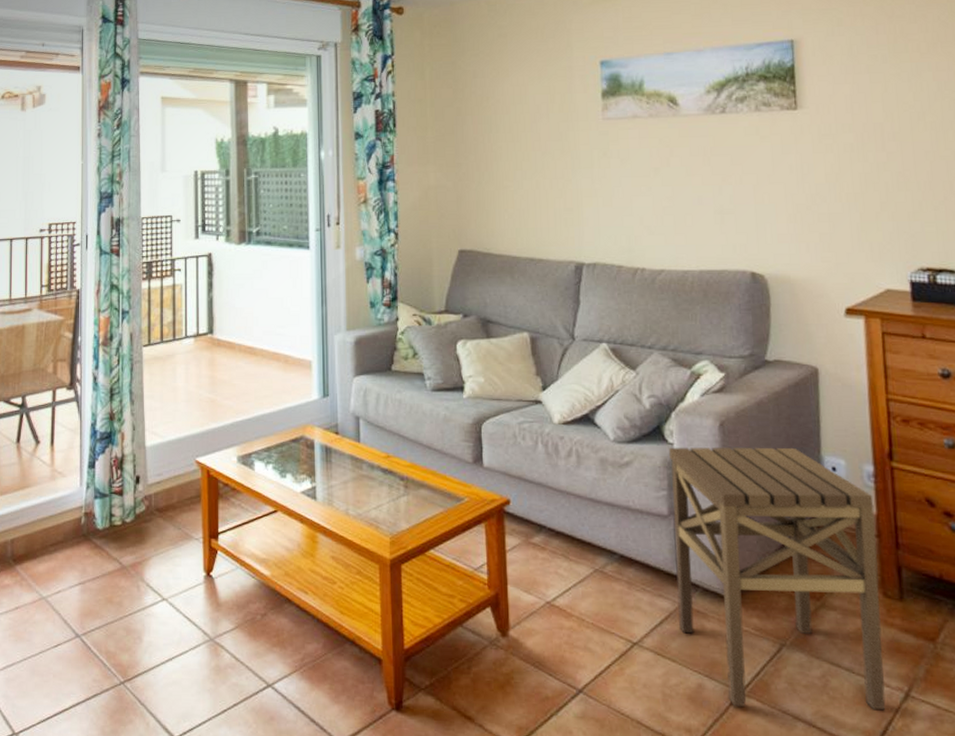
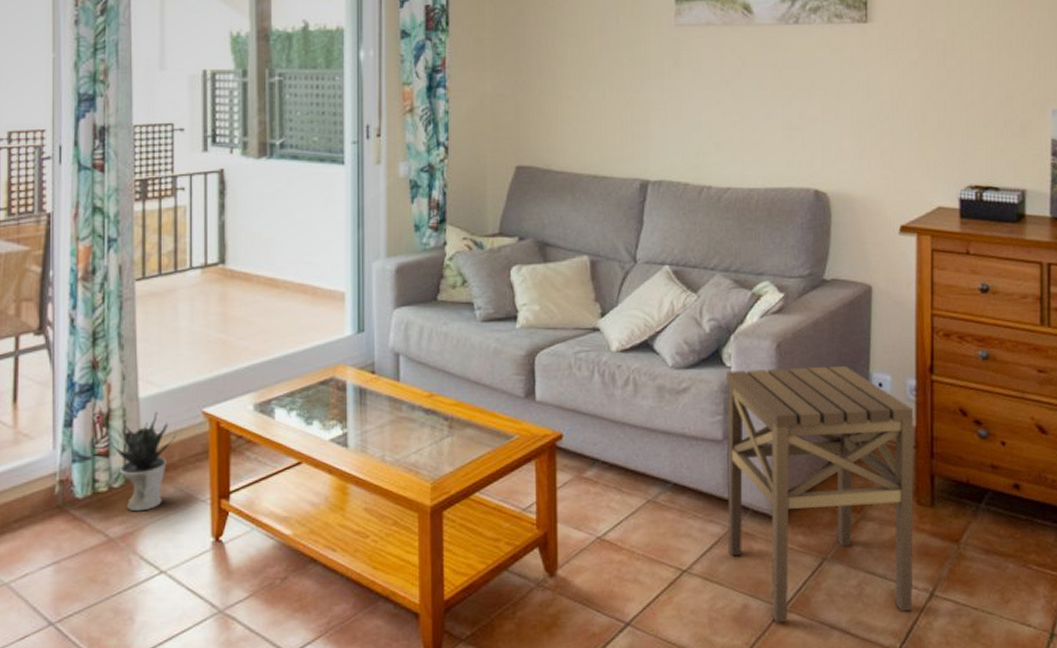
potted plant: none [123,458,176,545] -> present [110,411,177,512]

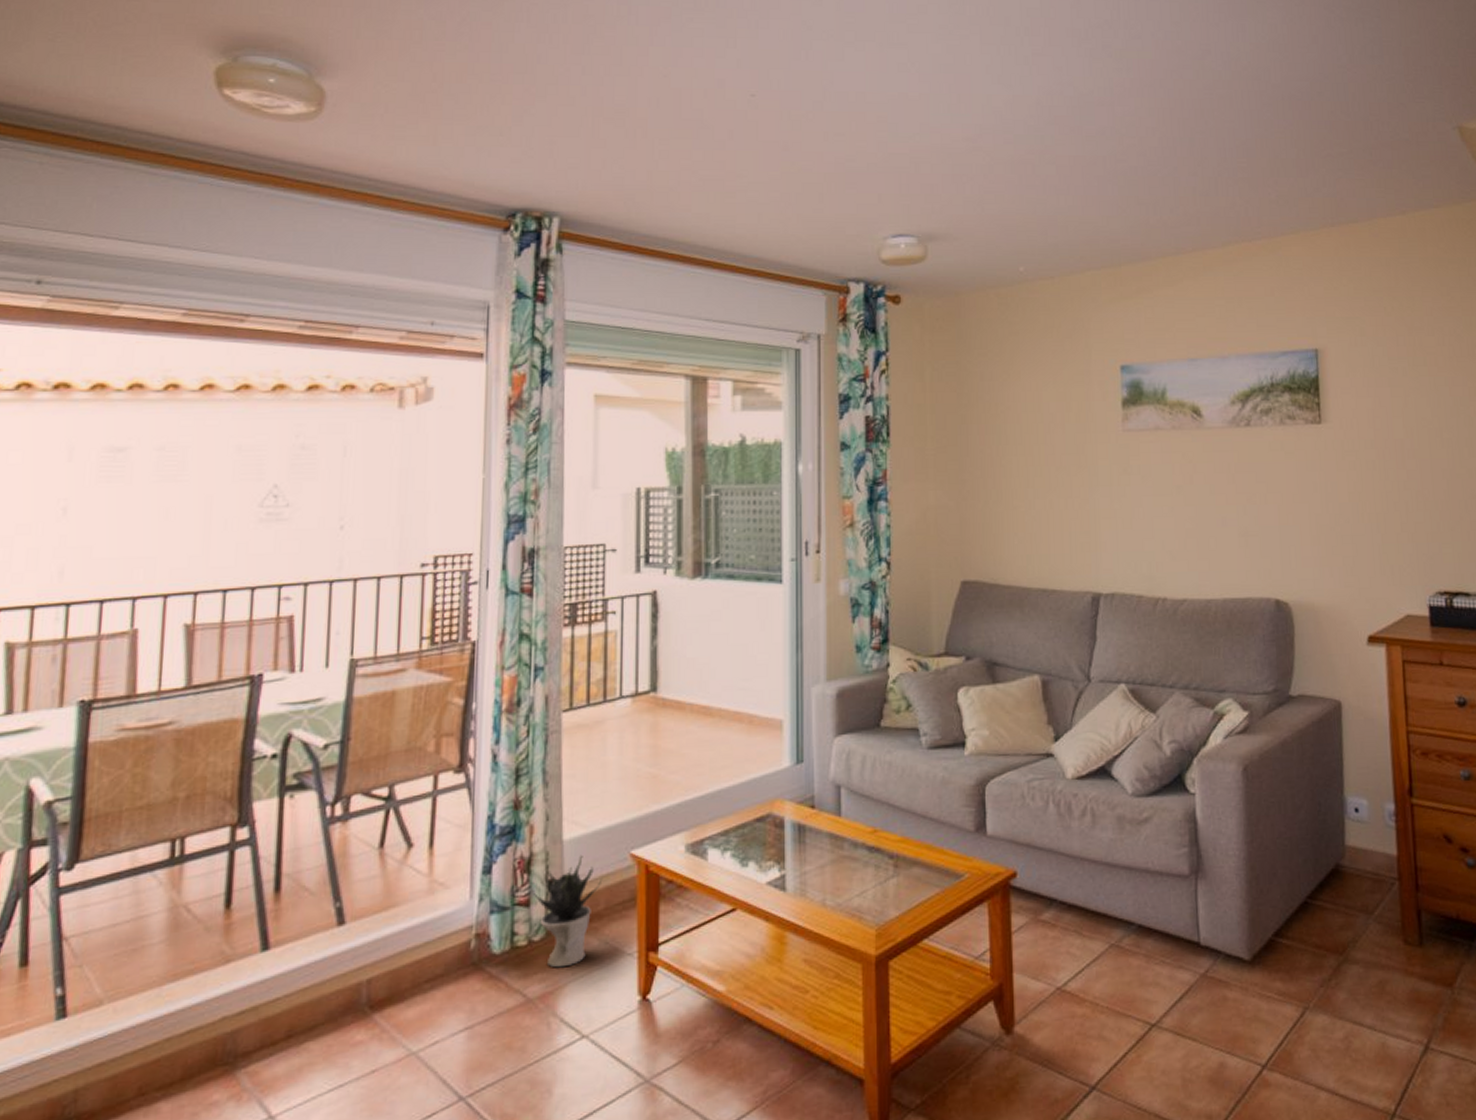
side table: present [727,365,914,623] -> none [1191,789,1407,1084]

